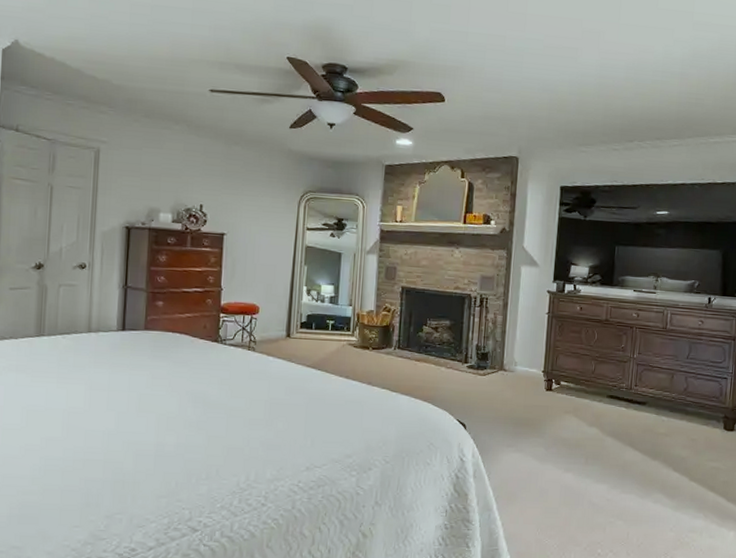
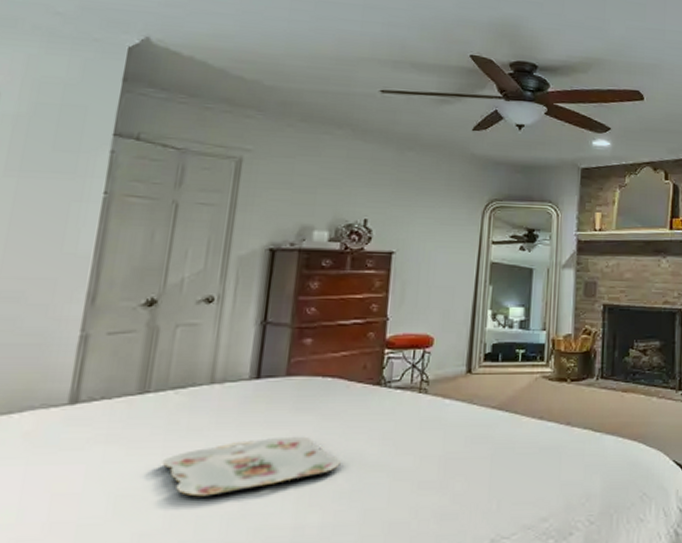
serving tray: none [57,376,189,416] -> present [161,436,341,497]

